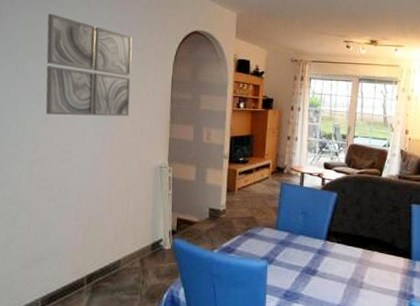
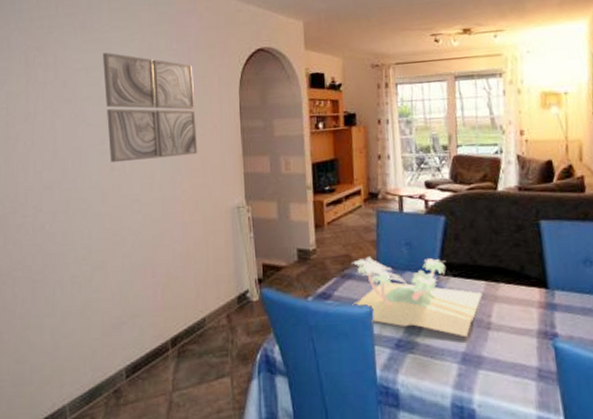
plant: none [251,221,359,293] -> present [352,257,483,338]

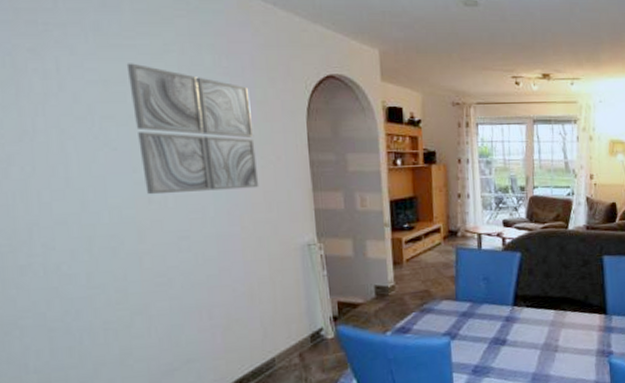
plant: present [352,257,483,338] -> none [431,291,552,360]

